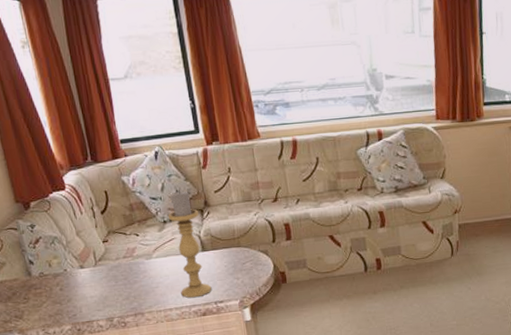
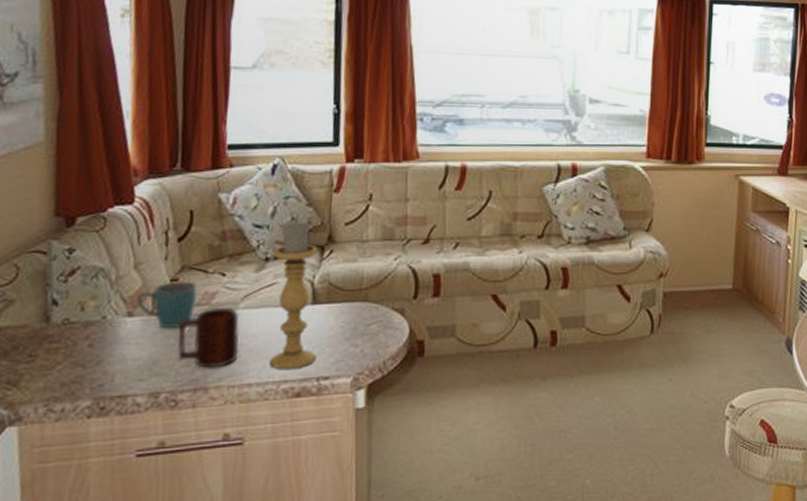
mug: none [83,241,123,276] -> present [137,281,197,330]
mug: none [114,258,159,300] -> present [177,307,240,368]

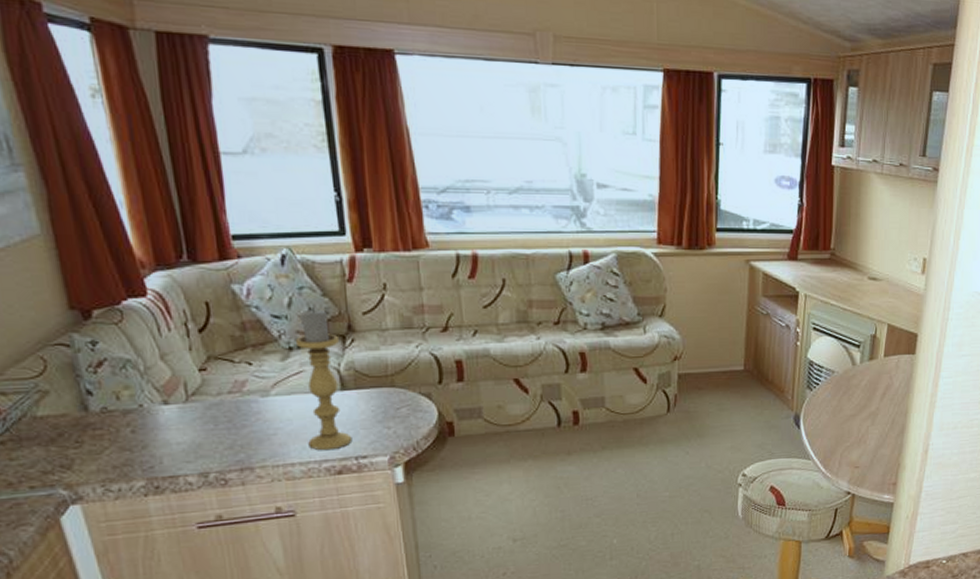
mug: present [137,281,197,330] -> none [169,370,228,416]
mug: present [177,307,240,368] -> none [214,394,278,450]

